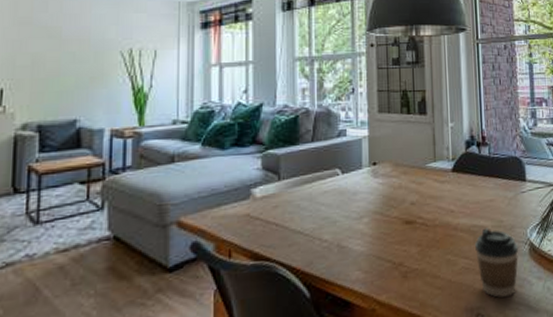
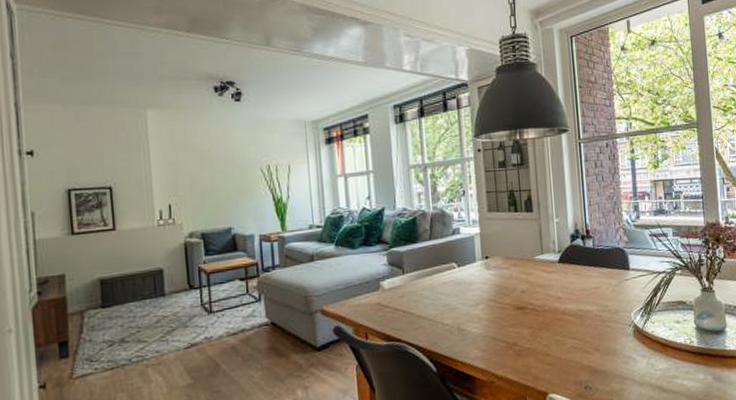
coffee cup: present [475,228,519,298] -> none [582,312,624,373]

